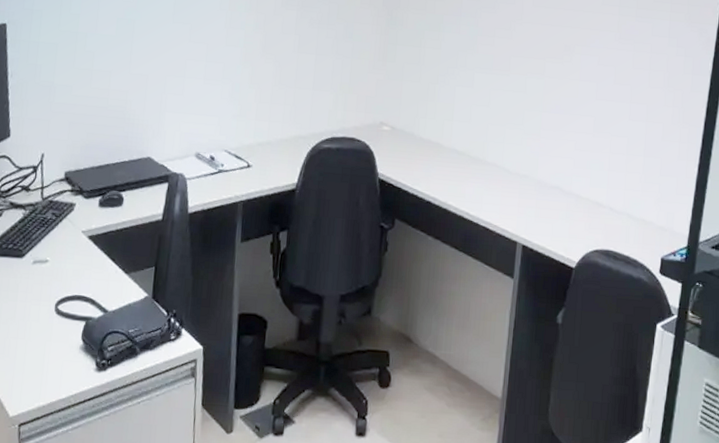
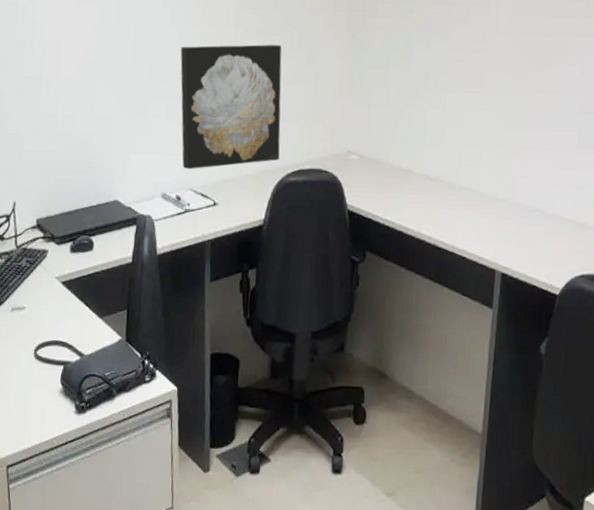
wall art: none [217,12,320,132] -> present [180,44,282,170]

